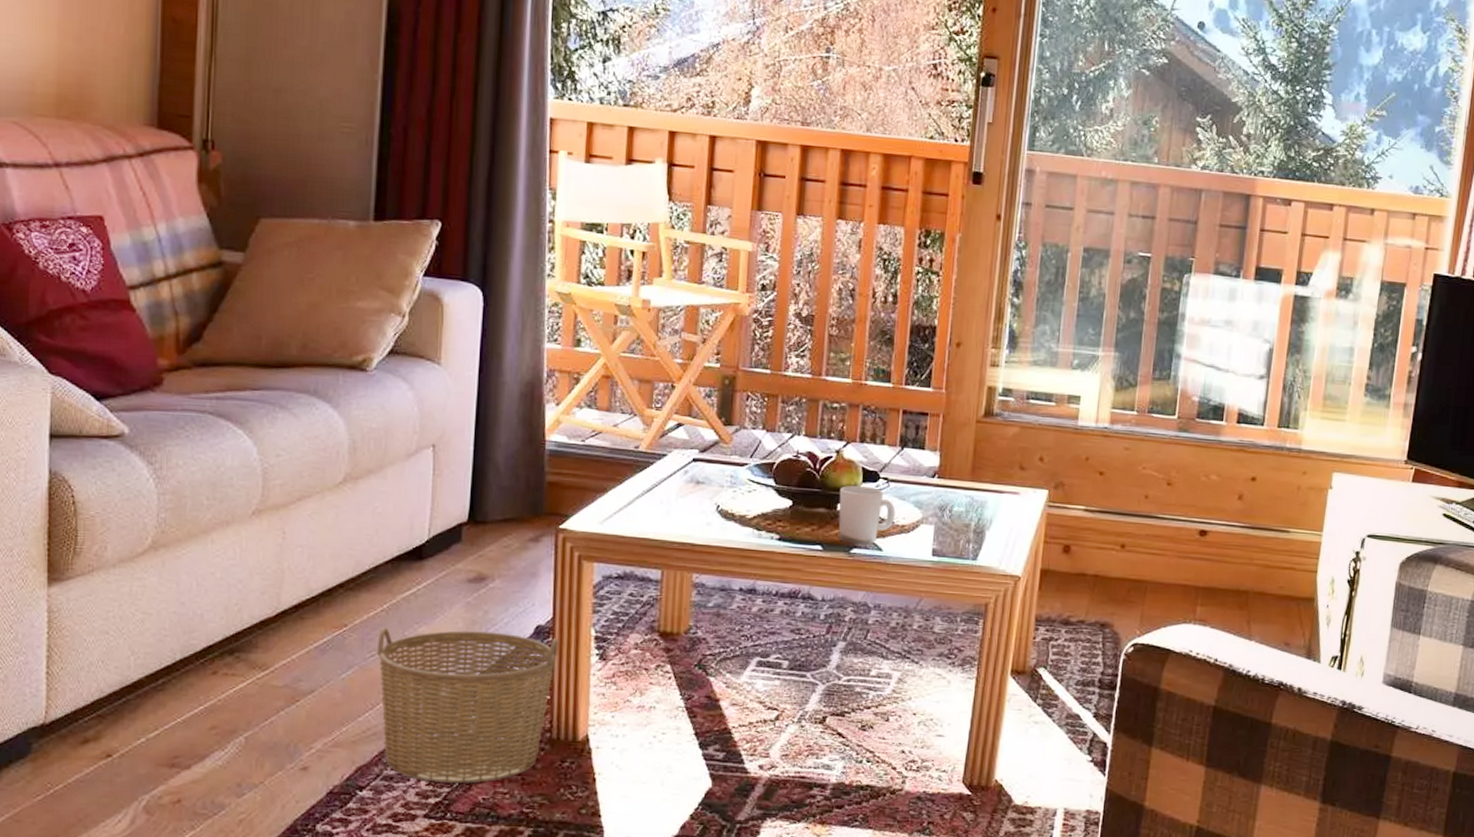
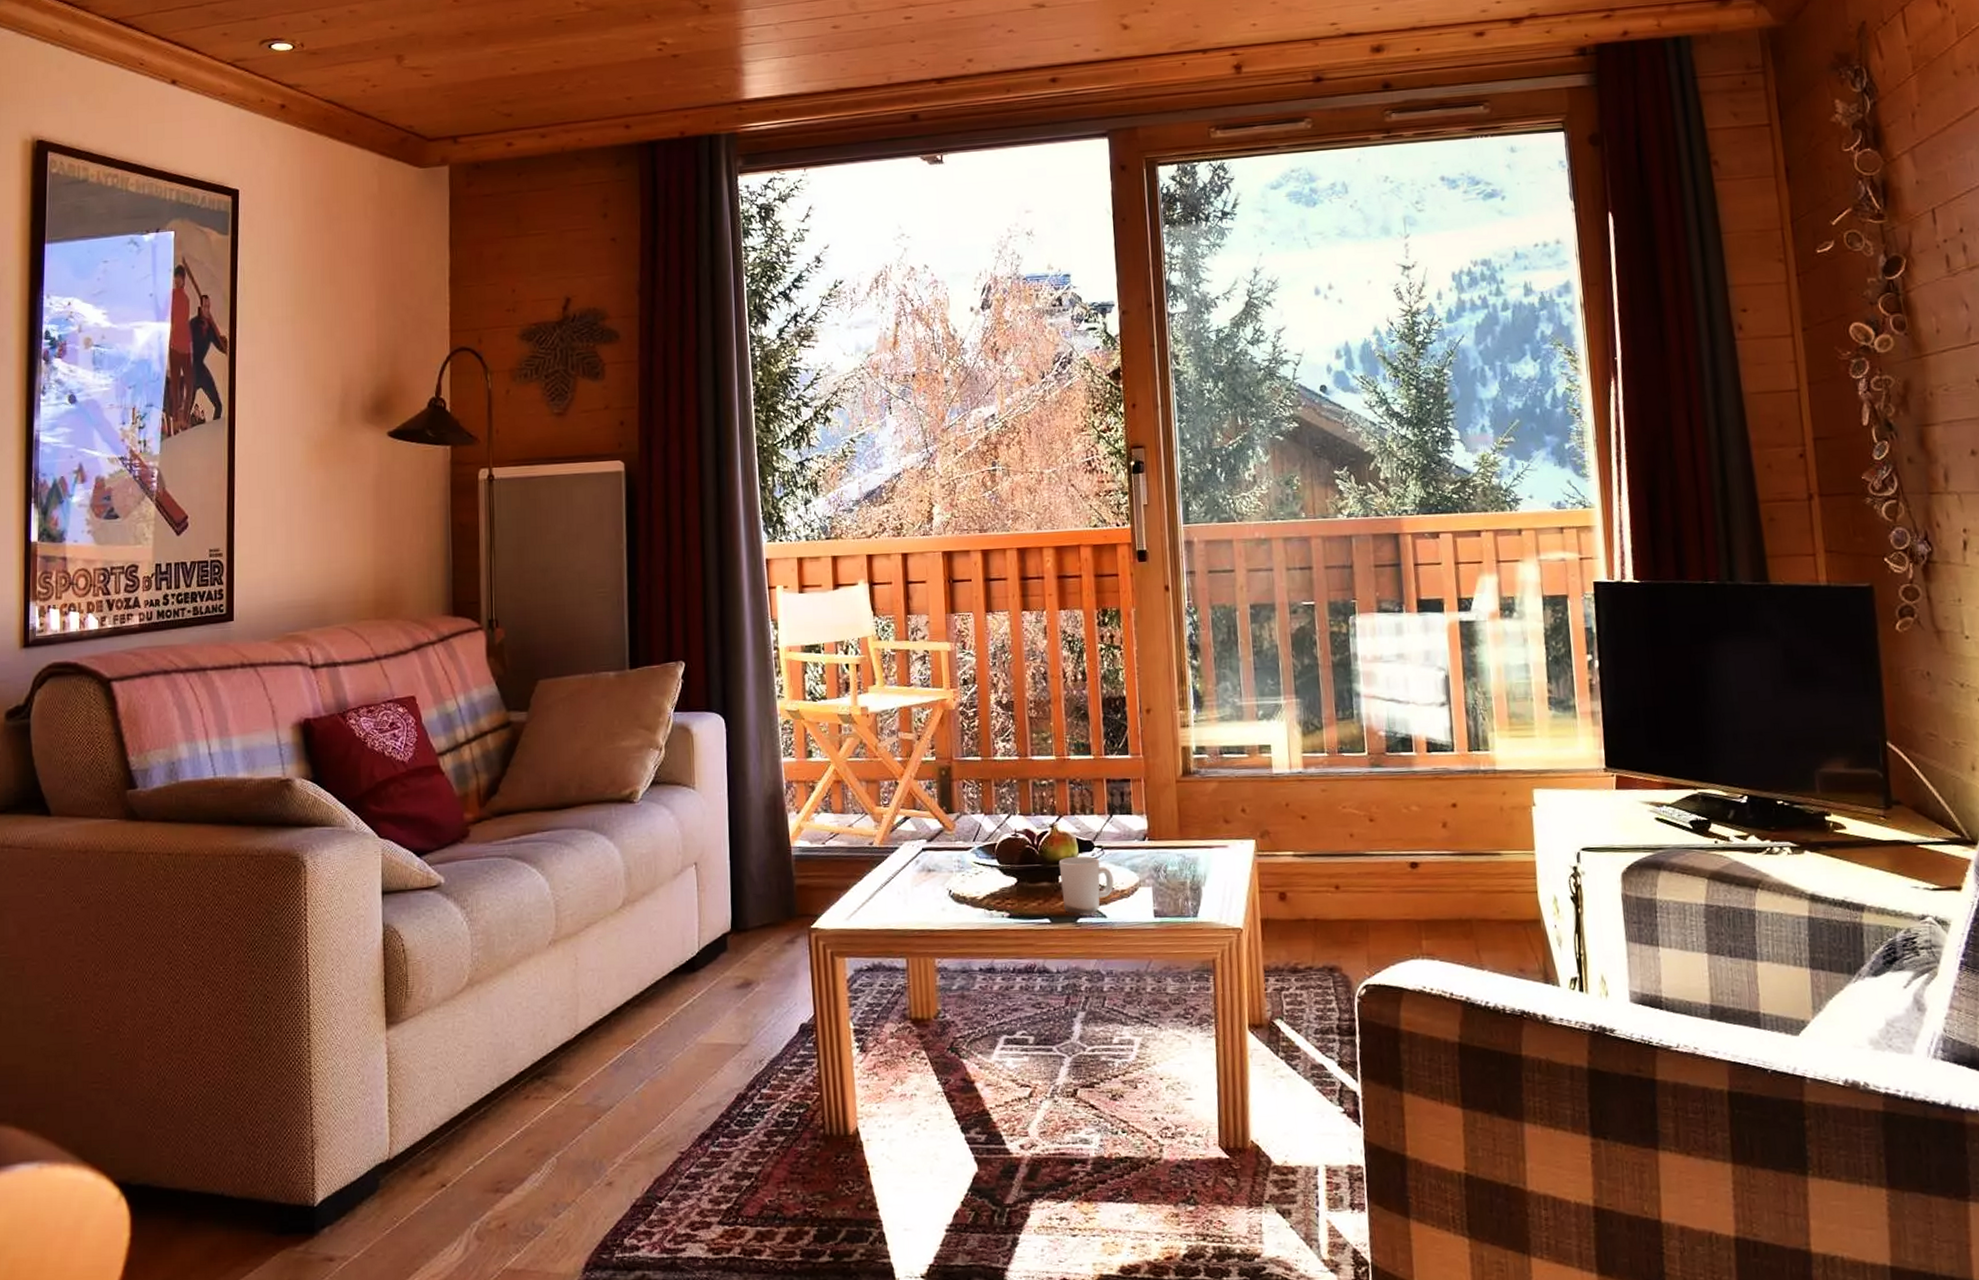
basket: present [376,627,559,783] -> none [663,1034,823,1188]

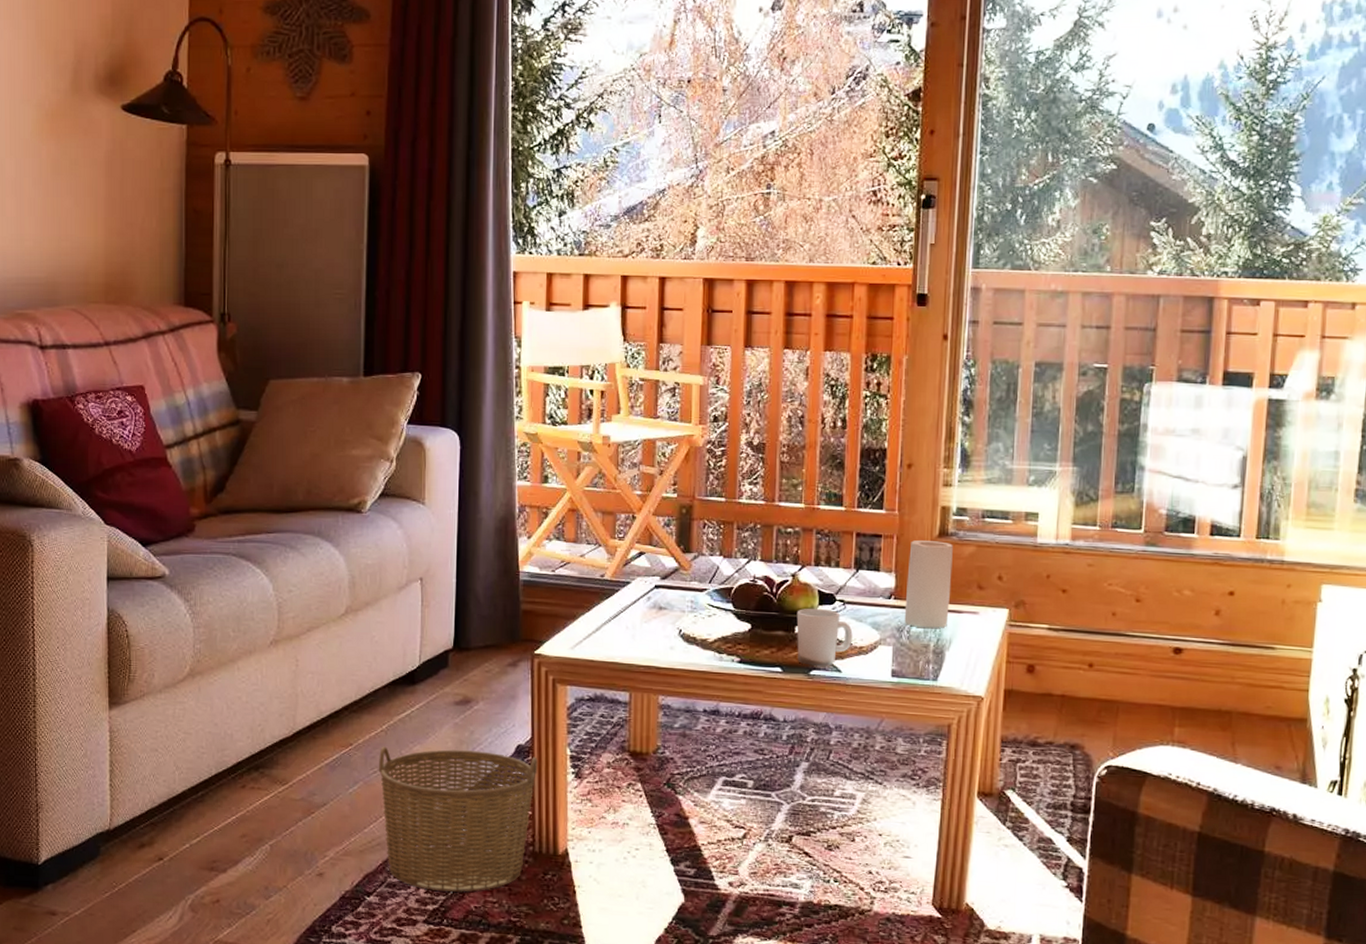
basket: none [663,1034,823,1188] -> present [378,746,538,892]
candle: none [1157,780,1200,867] -> present [904,539,953,629]

